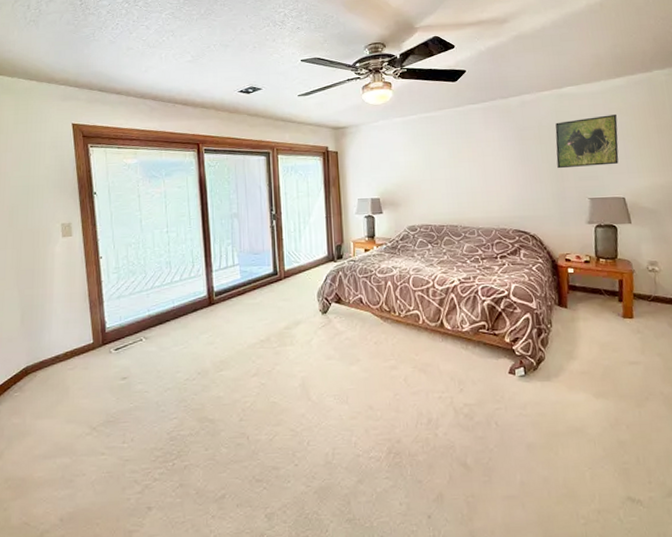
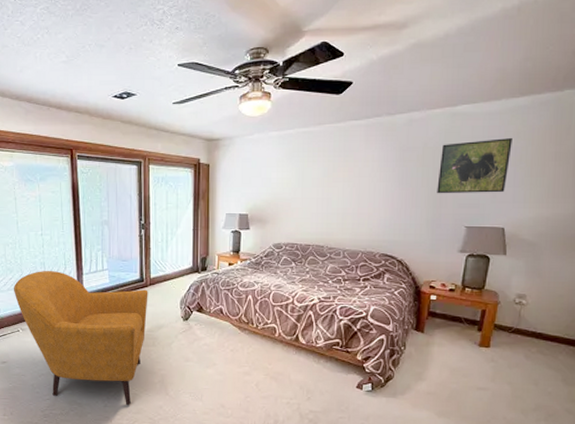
armchair: none [135,269,283,416] -> present [13,270,148,405]

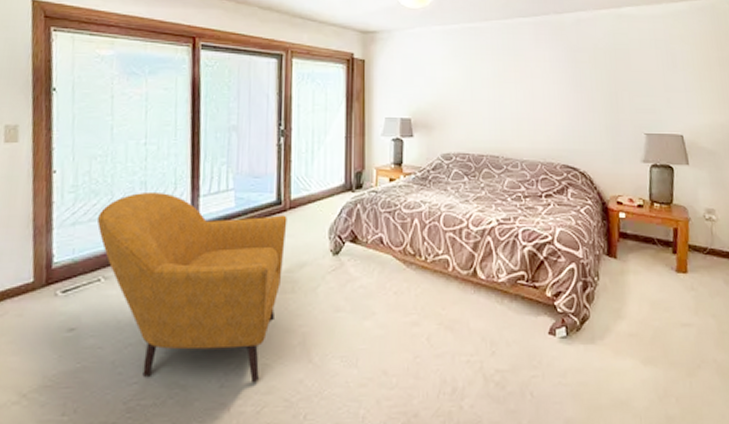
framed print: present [437,138,512,194] -> none [612,42,678,98]

